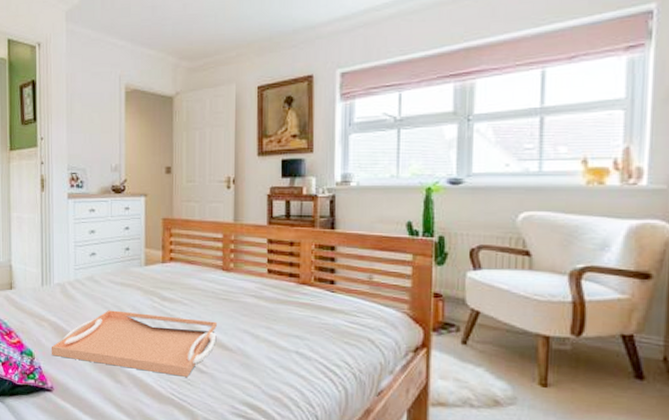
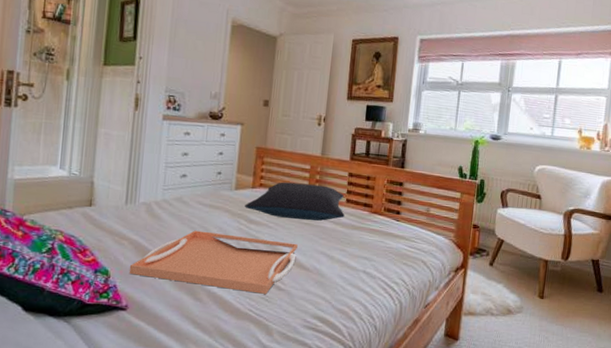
pillow: none [156,254,267,295] -> present [245,182,345,221]

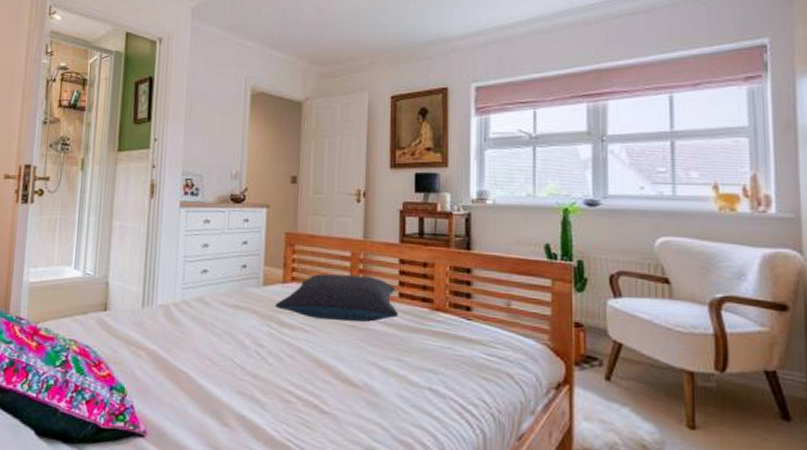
serving tray: present [129,230,298,294] -> none [146,337,342,419]

